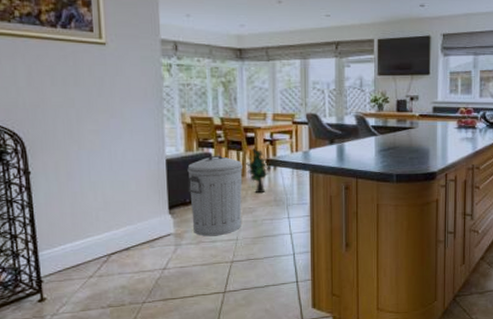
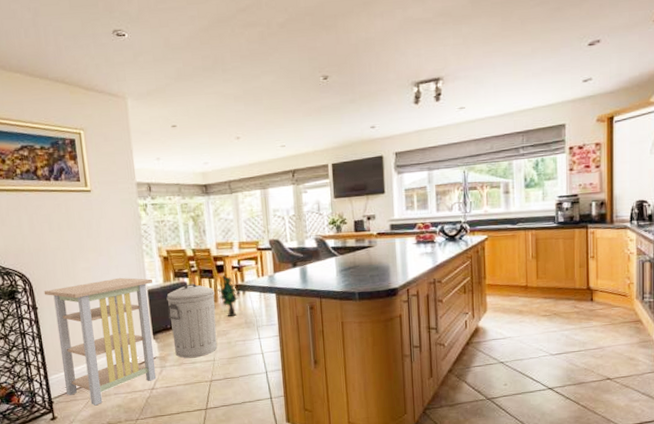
shelving unit: none [39,143,173,286] -> present [44,277,157,406]

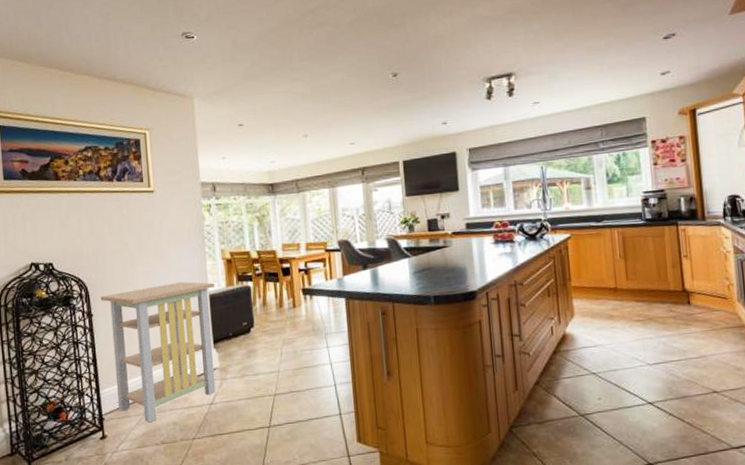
trash can: present [166,283,217,359] -> none [229,287,282,370]
decorative plant: present [217,274,242,317] -> none [283,277,309,324]

